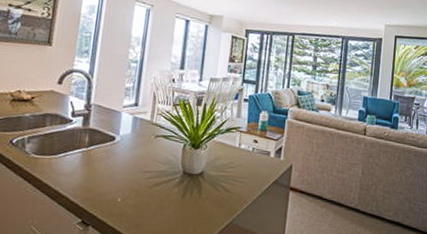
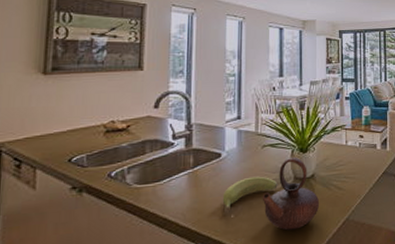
banana: none [111,164,167,196] -> present [222,176,278,213]
teapot: none [149,151,206,224] -> present [262,157,320,231]

